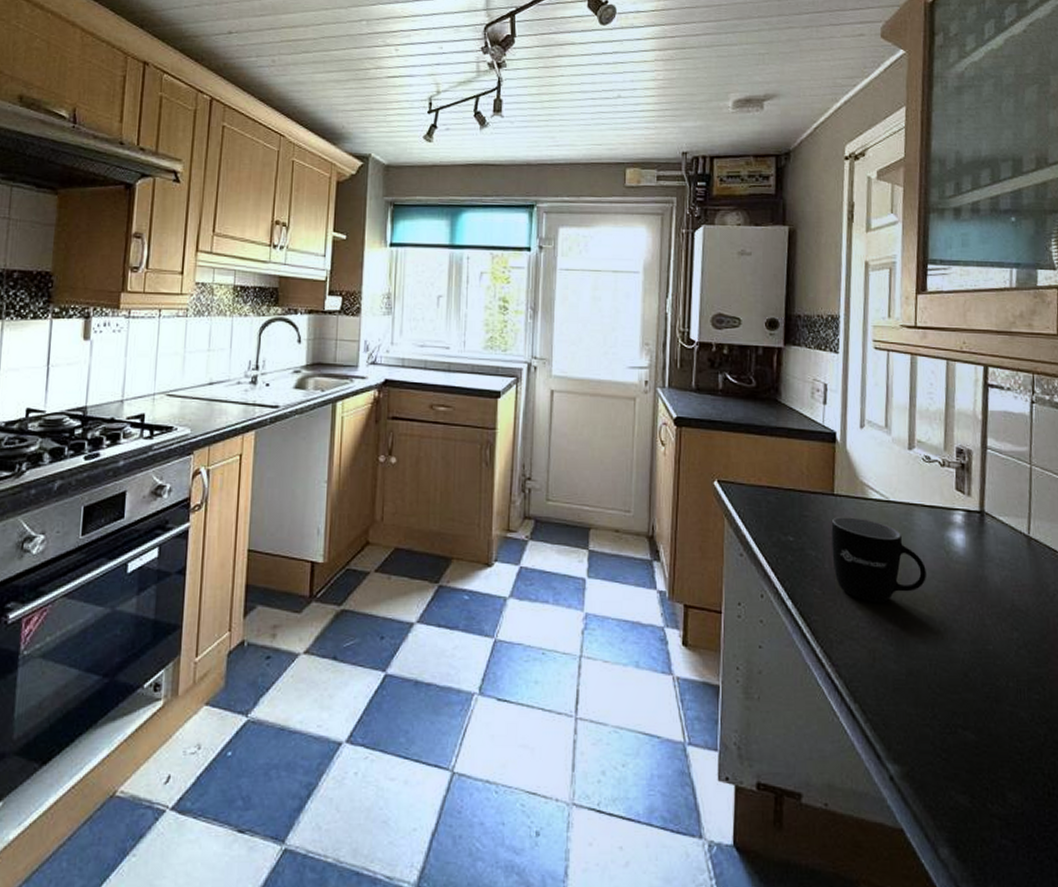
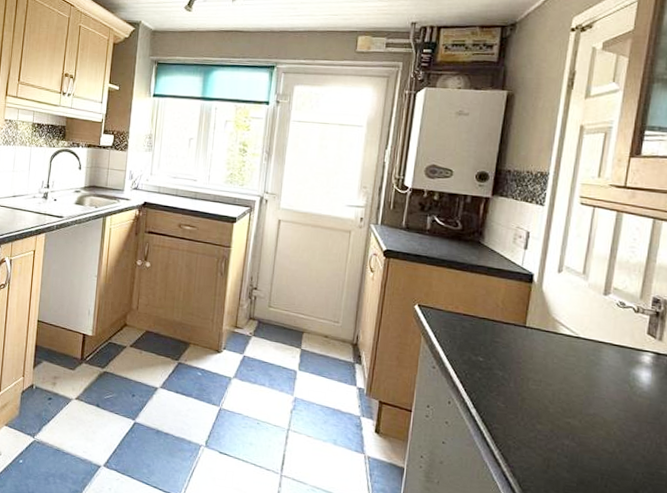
mug: present [831,517,926,603] -> none [518,345,608,422]

